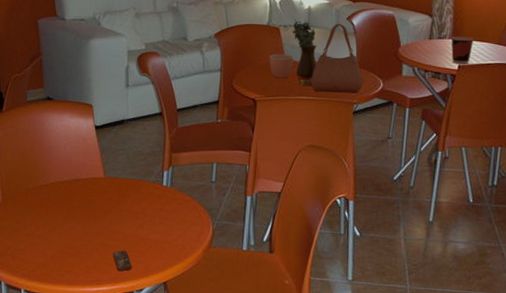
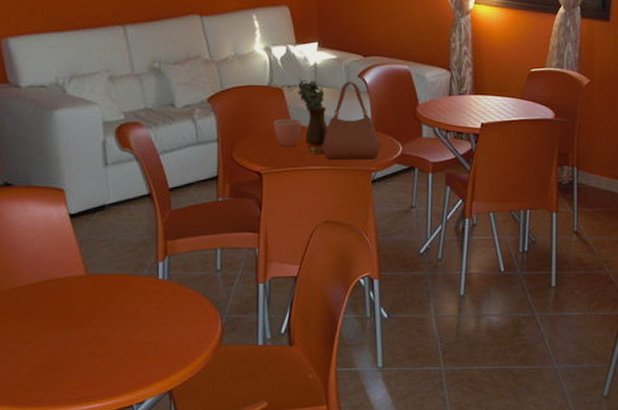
mobile phone: present [112,250,133,272] -> none [104,358,129,384]
cup: present [451,36,475,64] -> none [472,91,497,122]

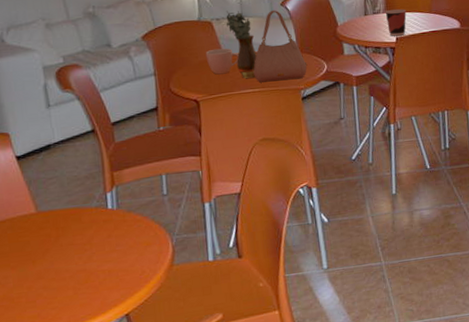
cup: none [472,91,497,122] -> present [385,9,407,36]

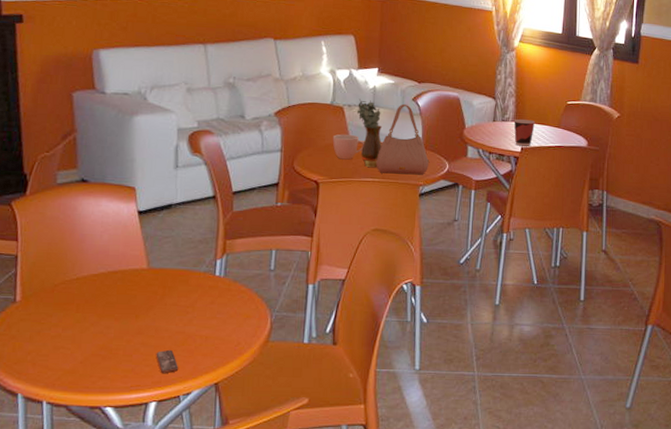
mobile phone: none [60,289,87,314] -> present [156,349,179,374]

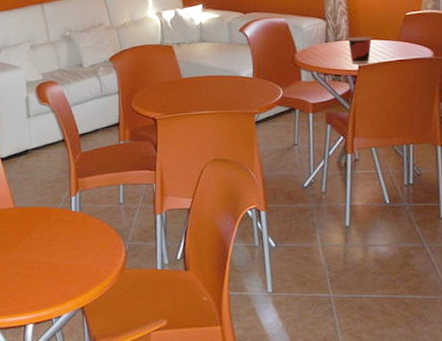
mobile phone: present [156,349,179,374] -> none [28,278,49,300]
cup: present [332,134,364,160] -> none [165,71,196,96]
vase: present [356,98,383,167] -> none [185,36,213,100]
handbag: present [375,103,430,174] -> none [208,35,263,105]

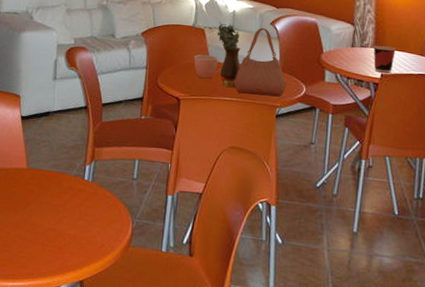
cup: none [165,71,196,96] -> present [193,54,223,79]
vase: none [185,36,213,100] -> present [216,22,241,87]
handbag: none [208,35,263,105] -> present [233,27,287,96]

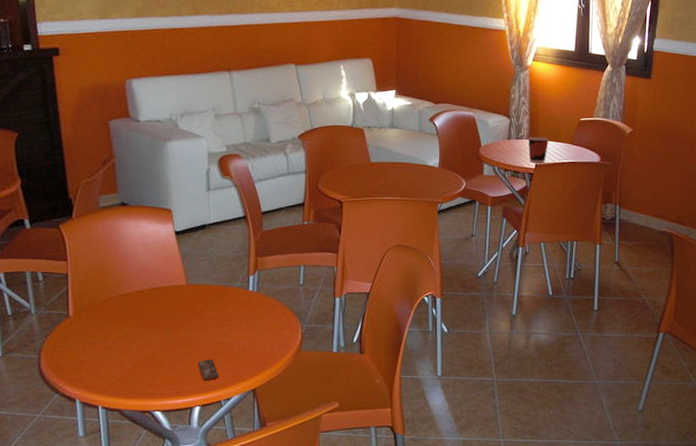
mobile phone: none [30,244,50,267] -> present [198,359,219,381]
cup: present [193,54,223,79] -> none [354,155,384,180]
vase: present [216,22,241,87] -> none [376,120,401,186]
handbag: present [233,27,287,96] -> none [395,124,447,193]

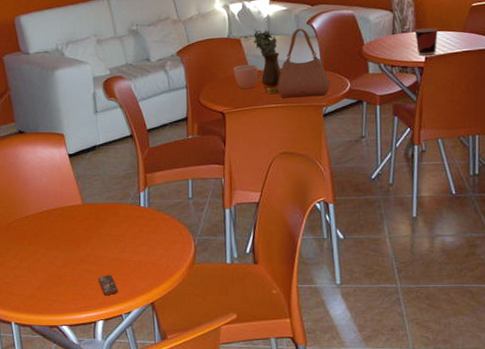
cup: none [354,155,384,180] -> present [233,64,264,89]
vase: none [376,120,401,186] -> present [253,29,281,93]
handbag: none [395,124,447,193] -> present [276,28,331,98]

